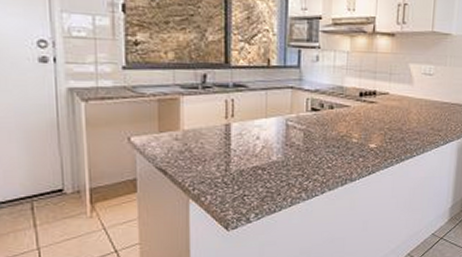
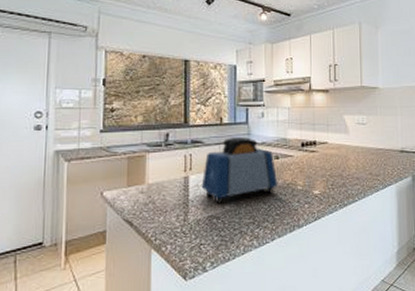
toaster: none [245,82,332,154] -> present [201,137,278,204]

